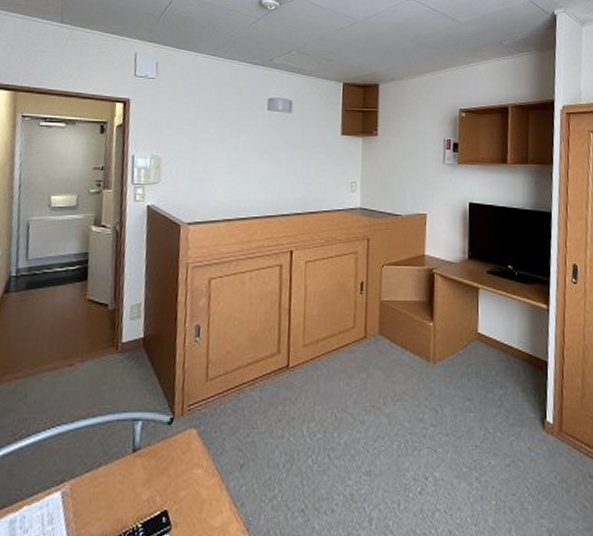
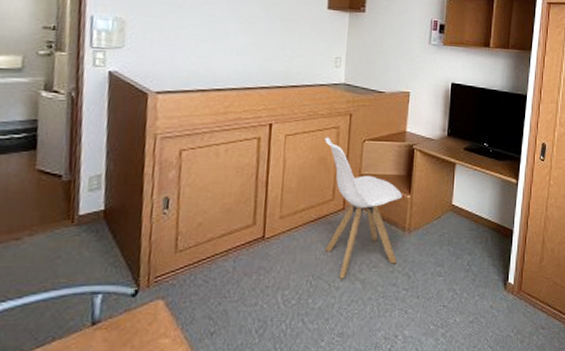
chair: none [344,263,424,412] -> present [325,137,402,279]

